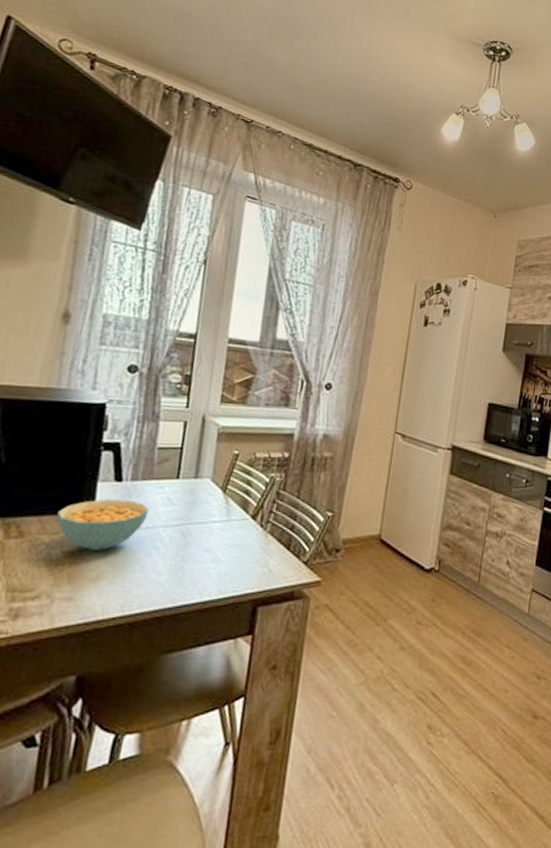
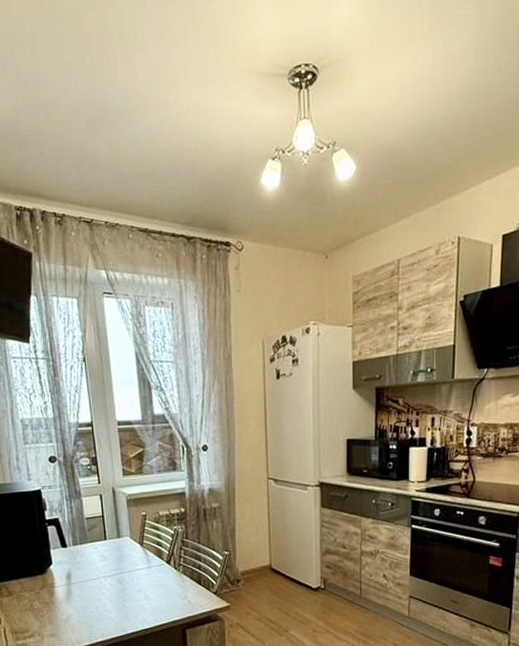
cereal bowl: present [56,499,149,551] -> none [29,560,91,600]

